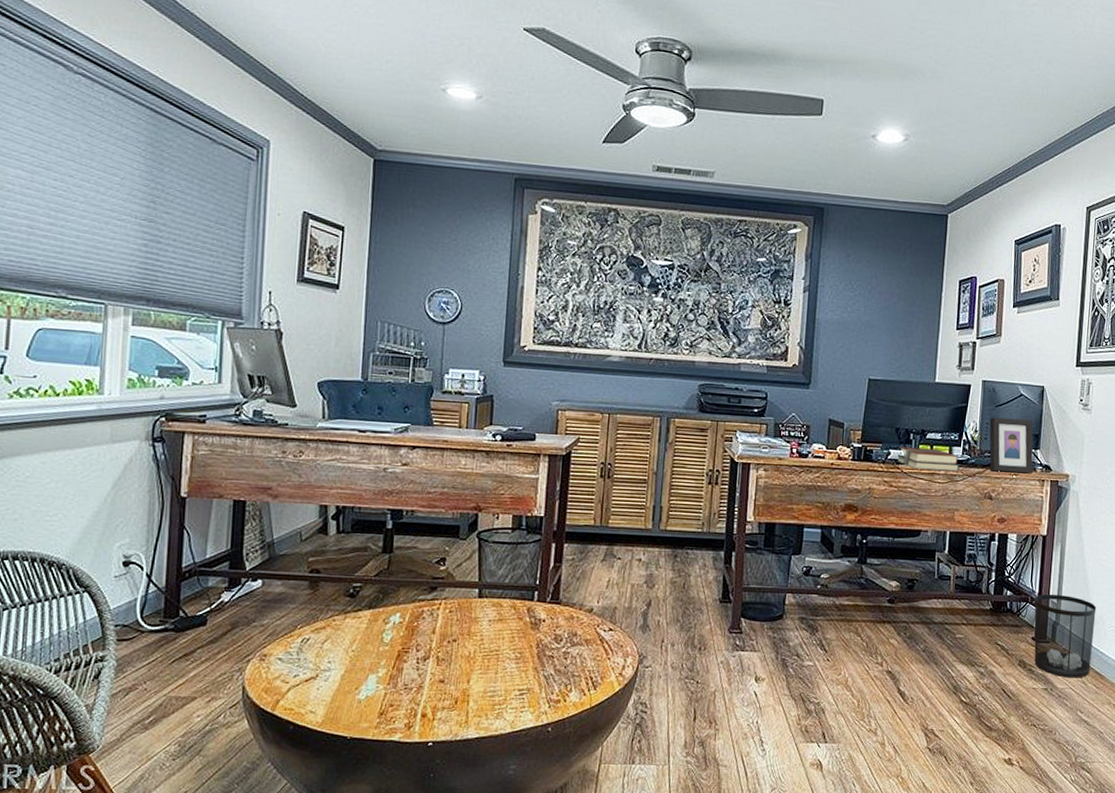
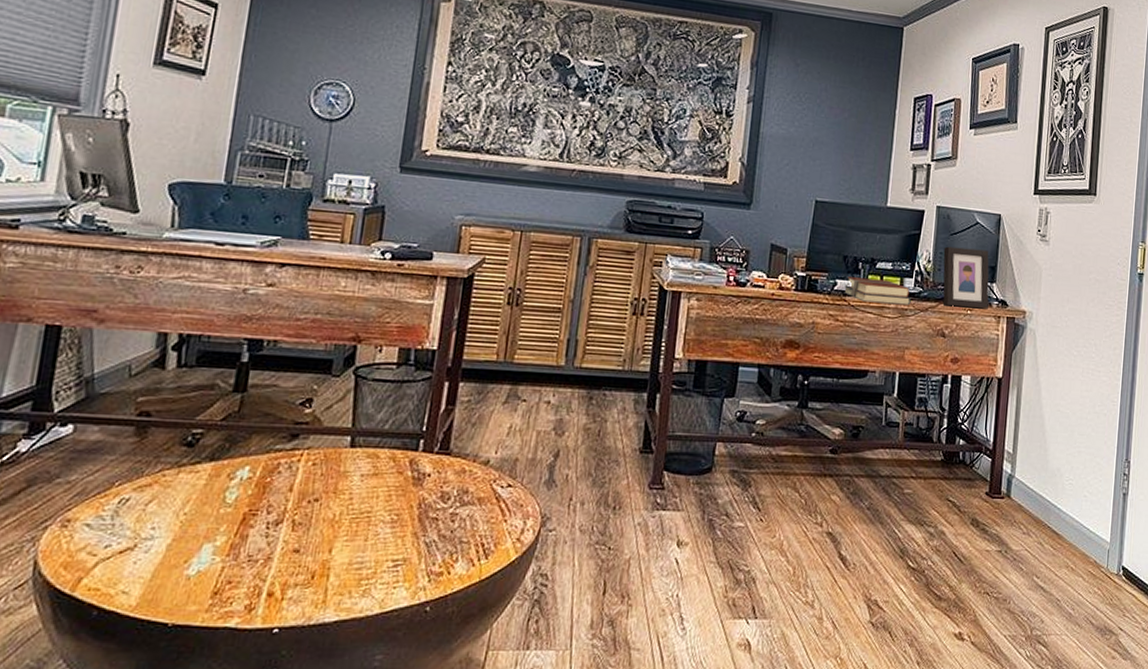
waste bin: present [1034,593,1097,678] -> none [988,443,1054,538]

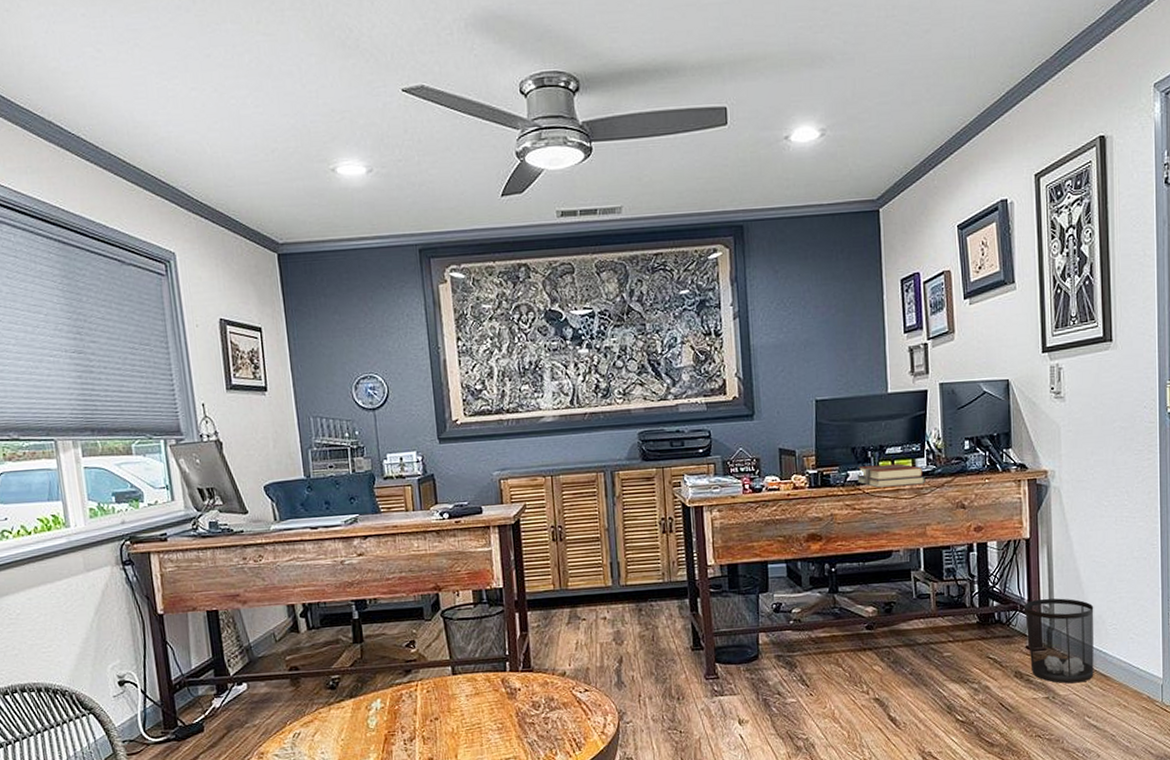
picture frame: present [943,246,989,309] -> none [952,417,1006,479]
waste bin: none [988,443,1054,538] -> present [1023,598,1094,684]

